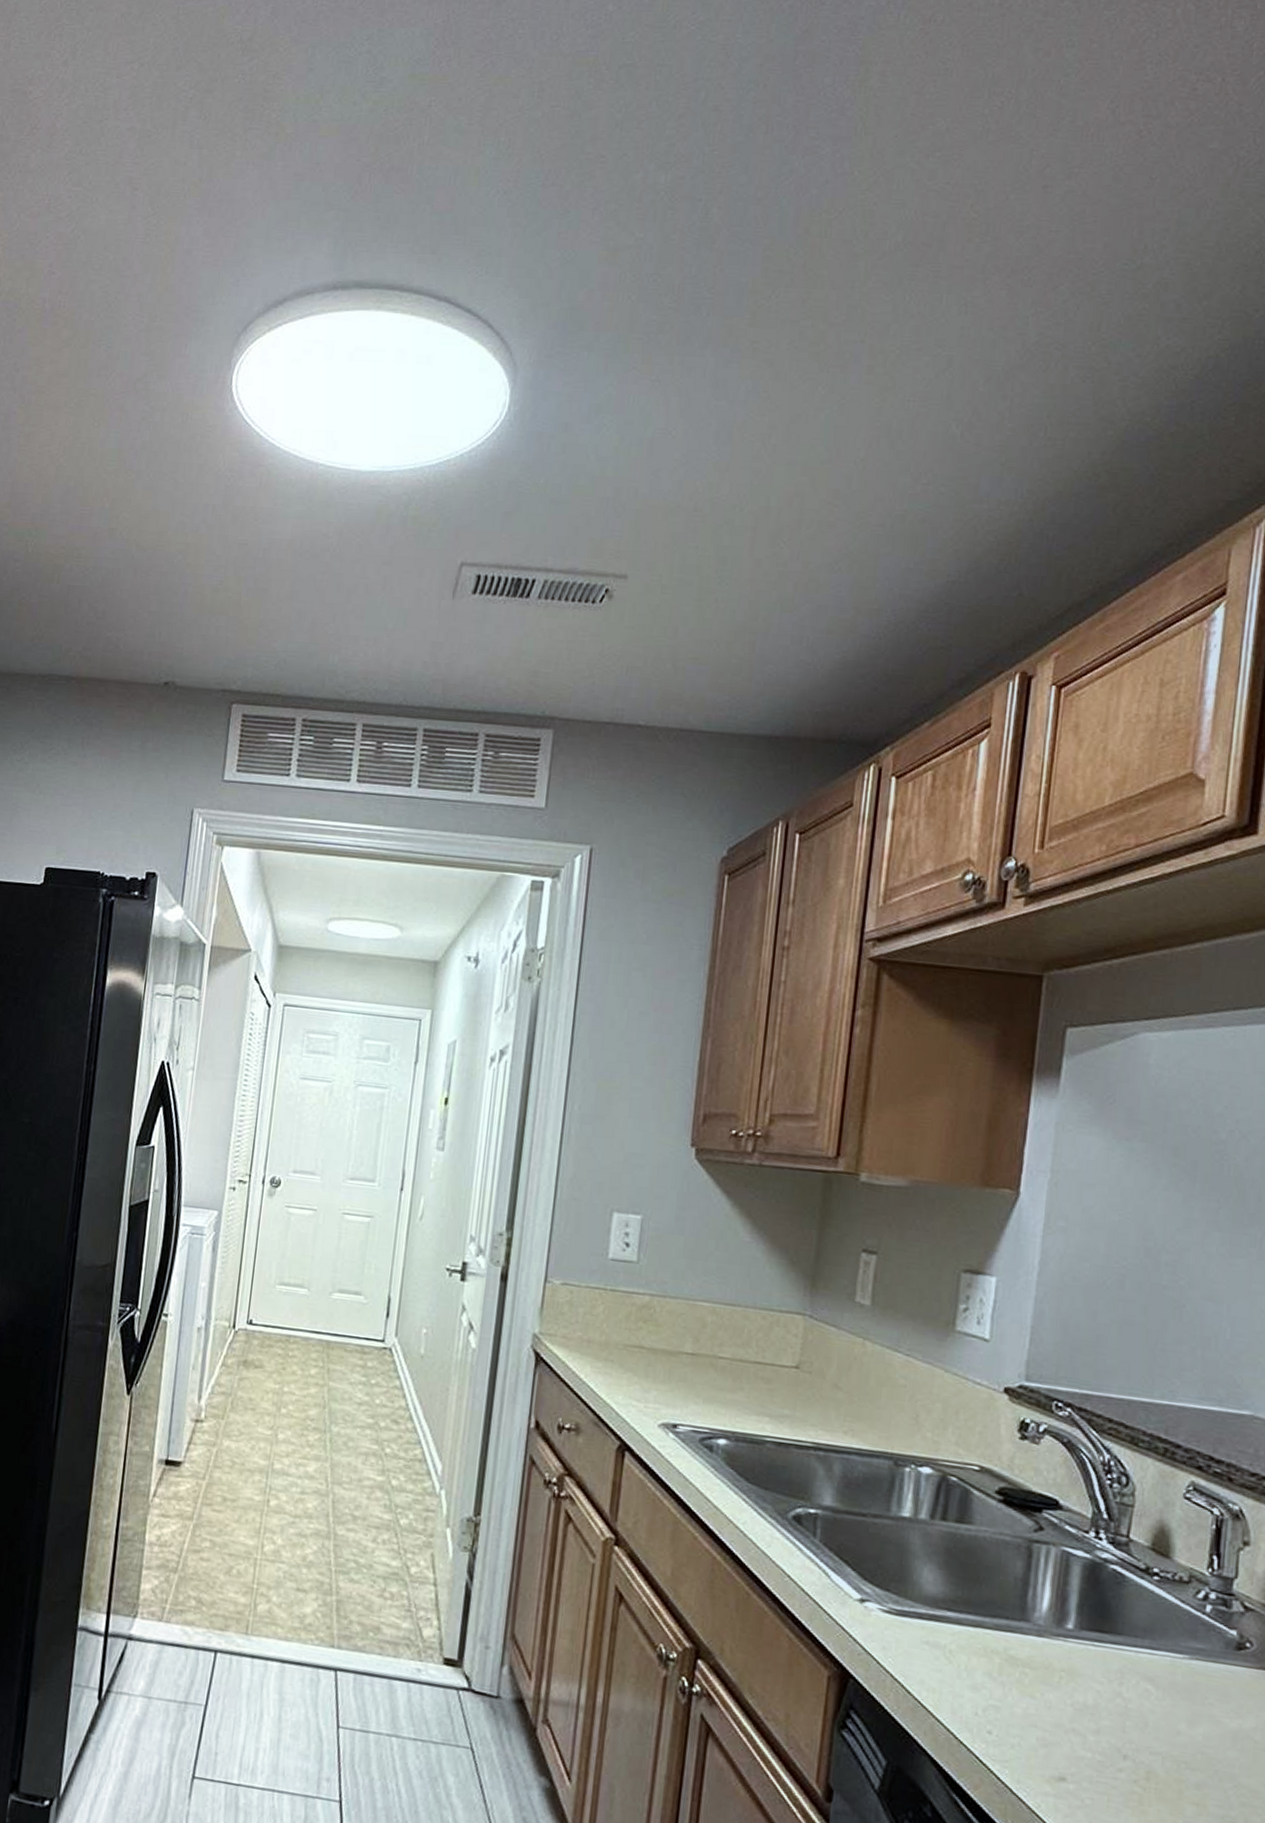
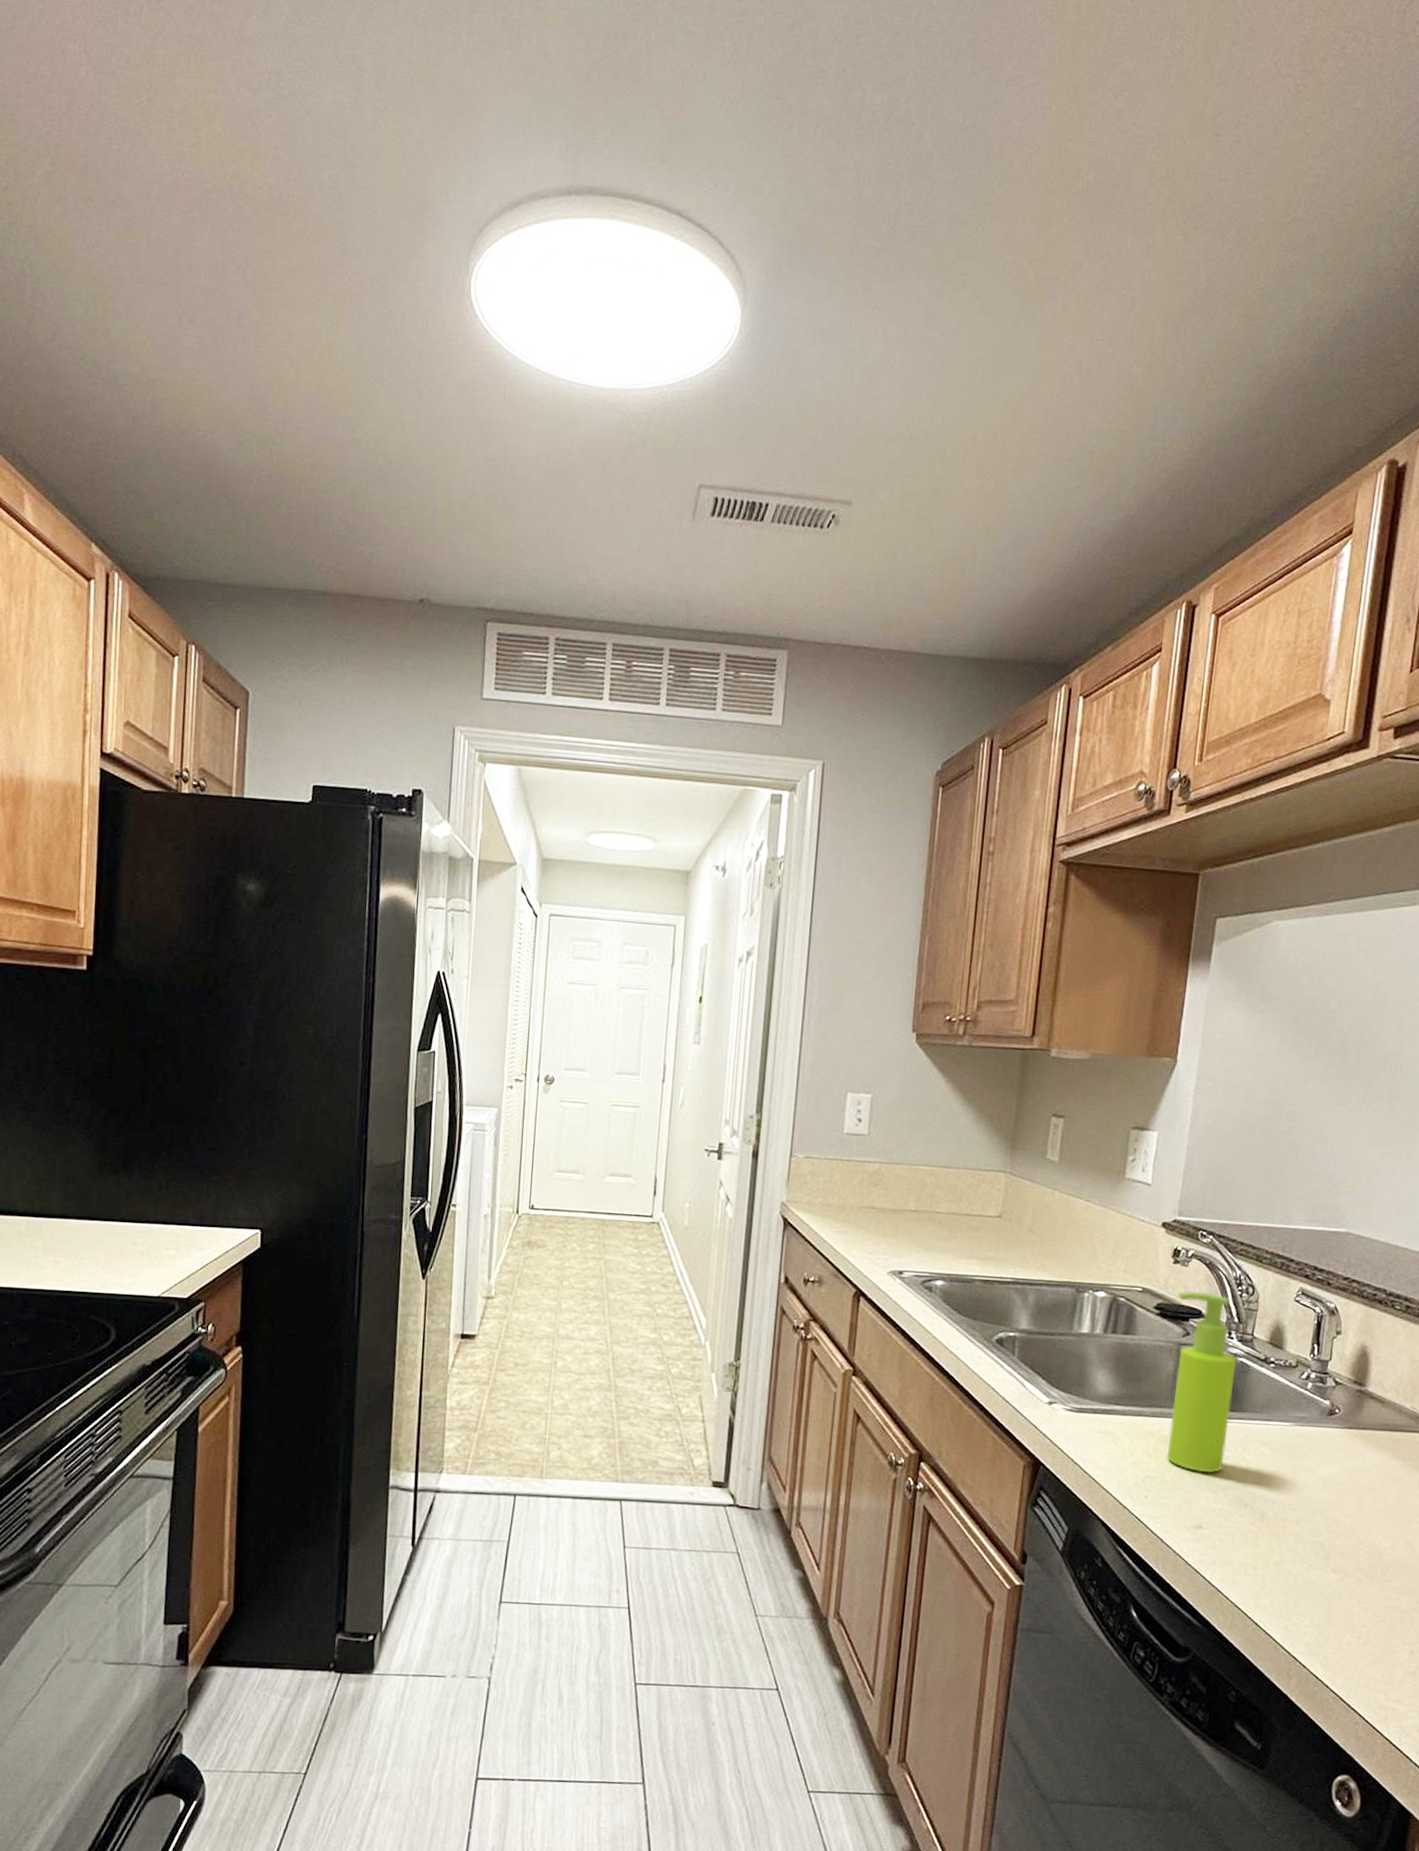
soap dispenser: none [1015,1474,1108,1711] -> present [1166,1291,1237,1474]

